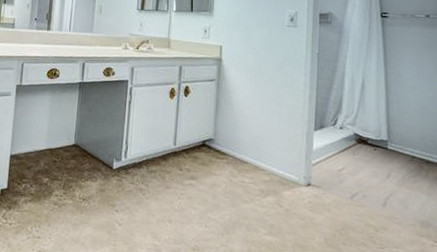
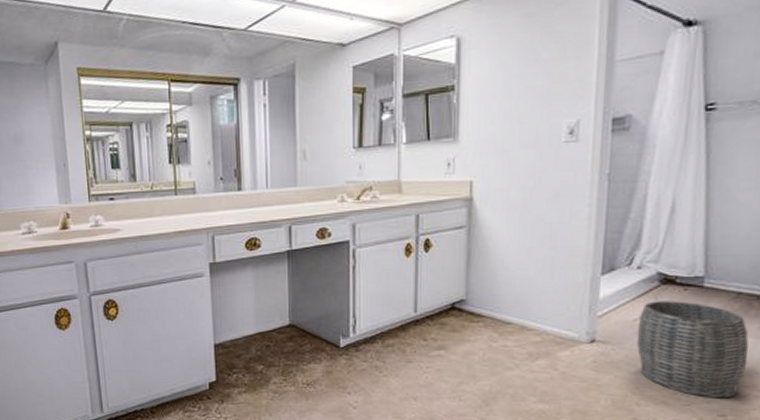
woven basket: none [341,156,423,245] -> present [636,301,749,398]

